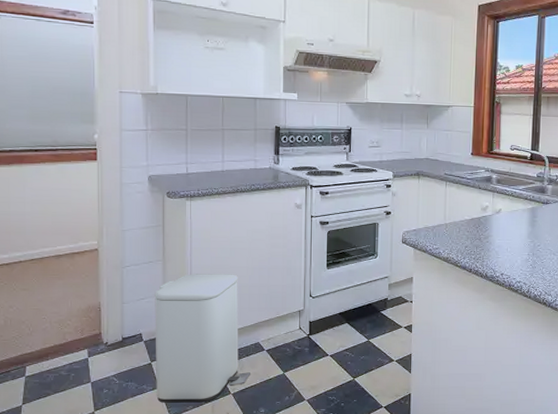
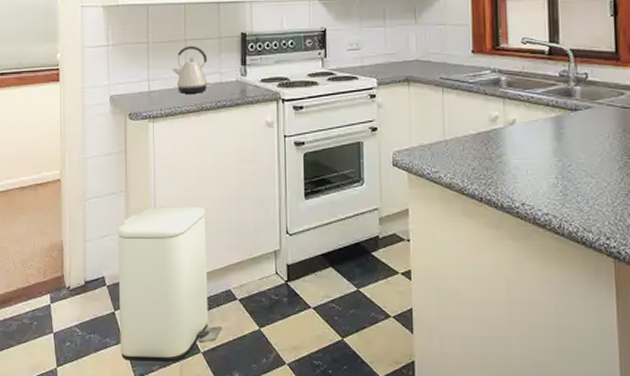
kettle: none [210,135,246,177] -> present [172,45,211,94]

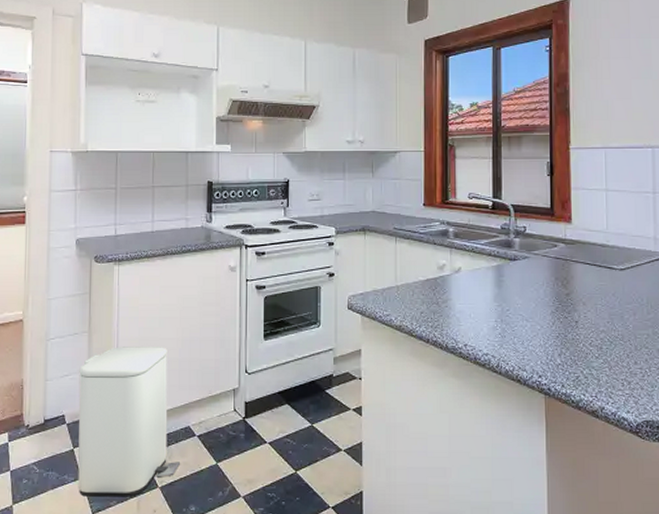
kettle: present [172,45,211,94] -> none [139,192,177,238]

